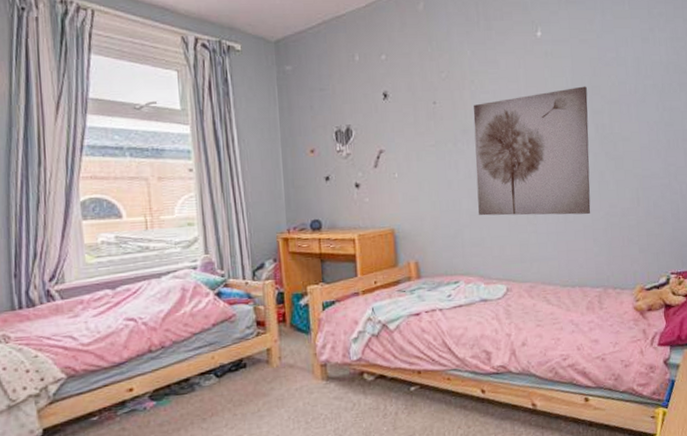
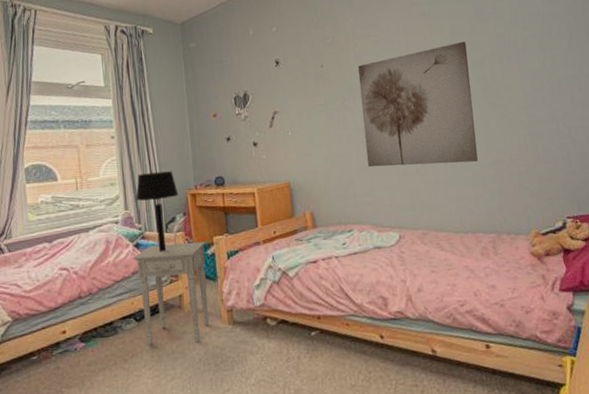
nightstand: none [213,291,301,403] -> present [132,241,210,345]
table lamp: none [218,212,269,302] -> present [136,171,179,252]

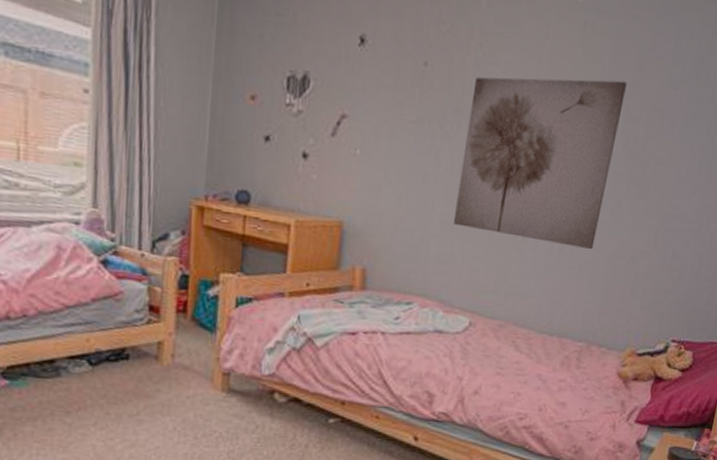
nightstand: present [132,241,210,345] -> none [95,267,209,407]
table lamp: present [136,171,179,252] -> none [112,158,179,279]

